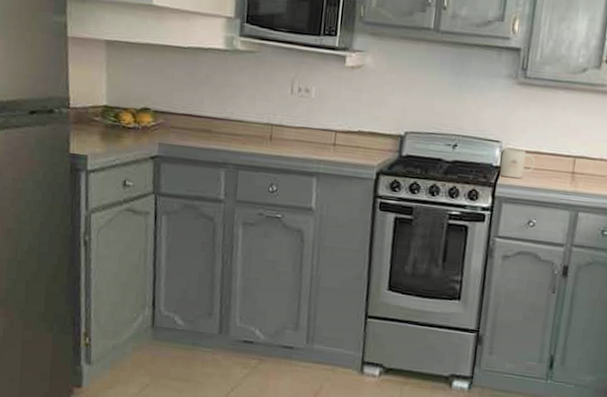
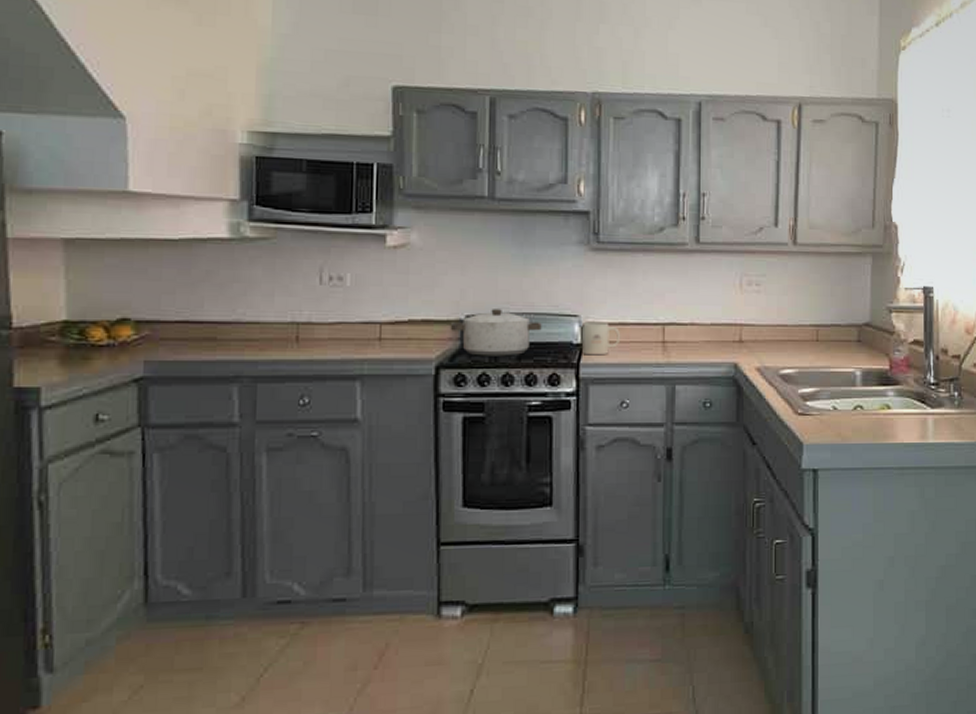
cooking pot: none [391,128,468,171] -> present [450,309,542,356]

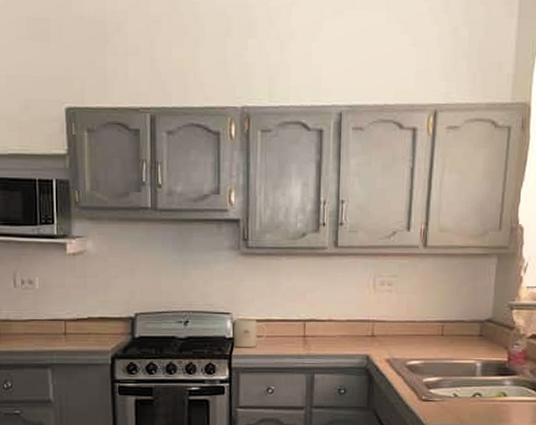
cooking pot: present [450,309,542,356] -> none [122,308,199,349]

